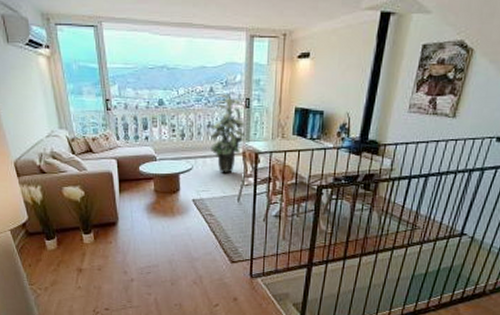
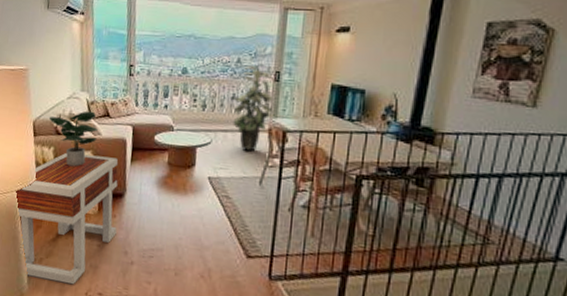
side table: none [9,190,114,305] -> present [16,153,119,285]
potted plant: none [30,148,83,202] -> present [48,111,98,167]

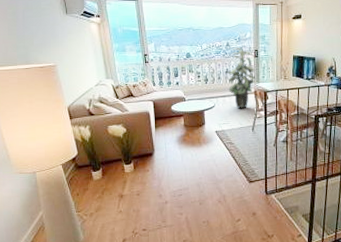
side table: present [16,153,119,285] -> none [61,127,151,229]
potted plant: present [48,111,98,167] -> none [81,94,125,139]

